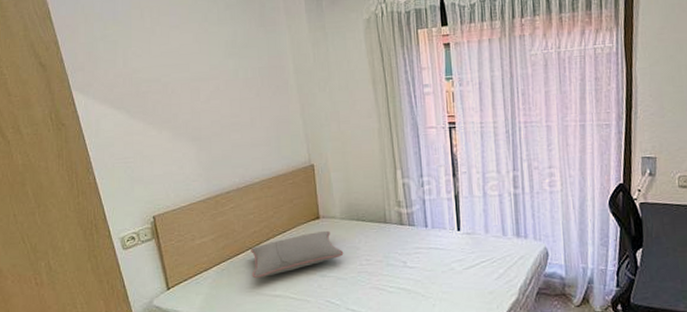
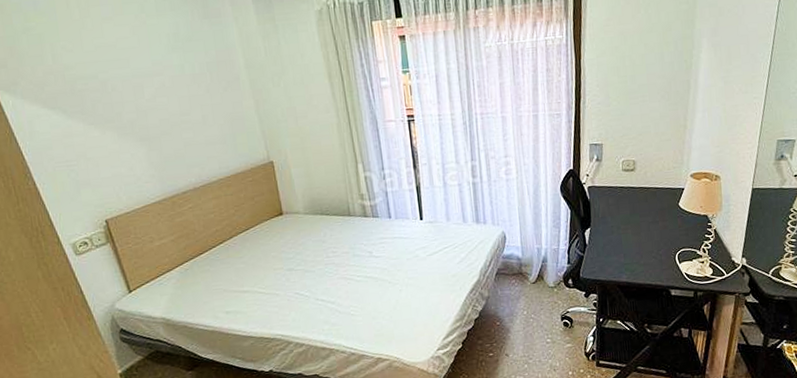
pillow: present [251,230,344,278] -> none [214,226,310,276]

